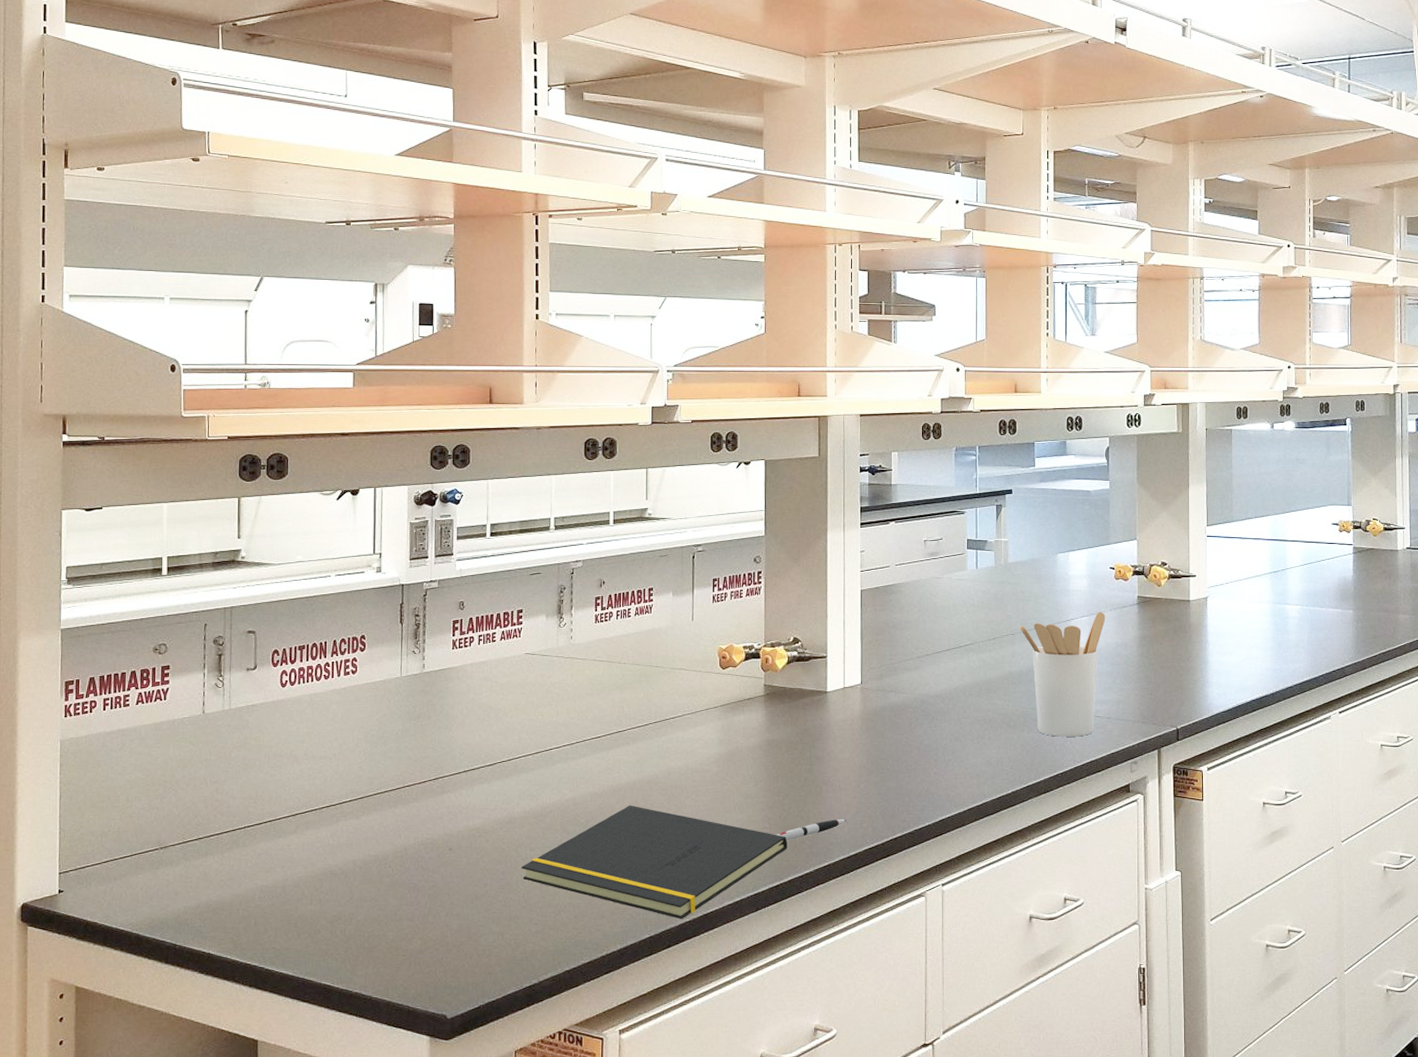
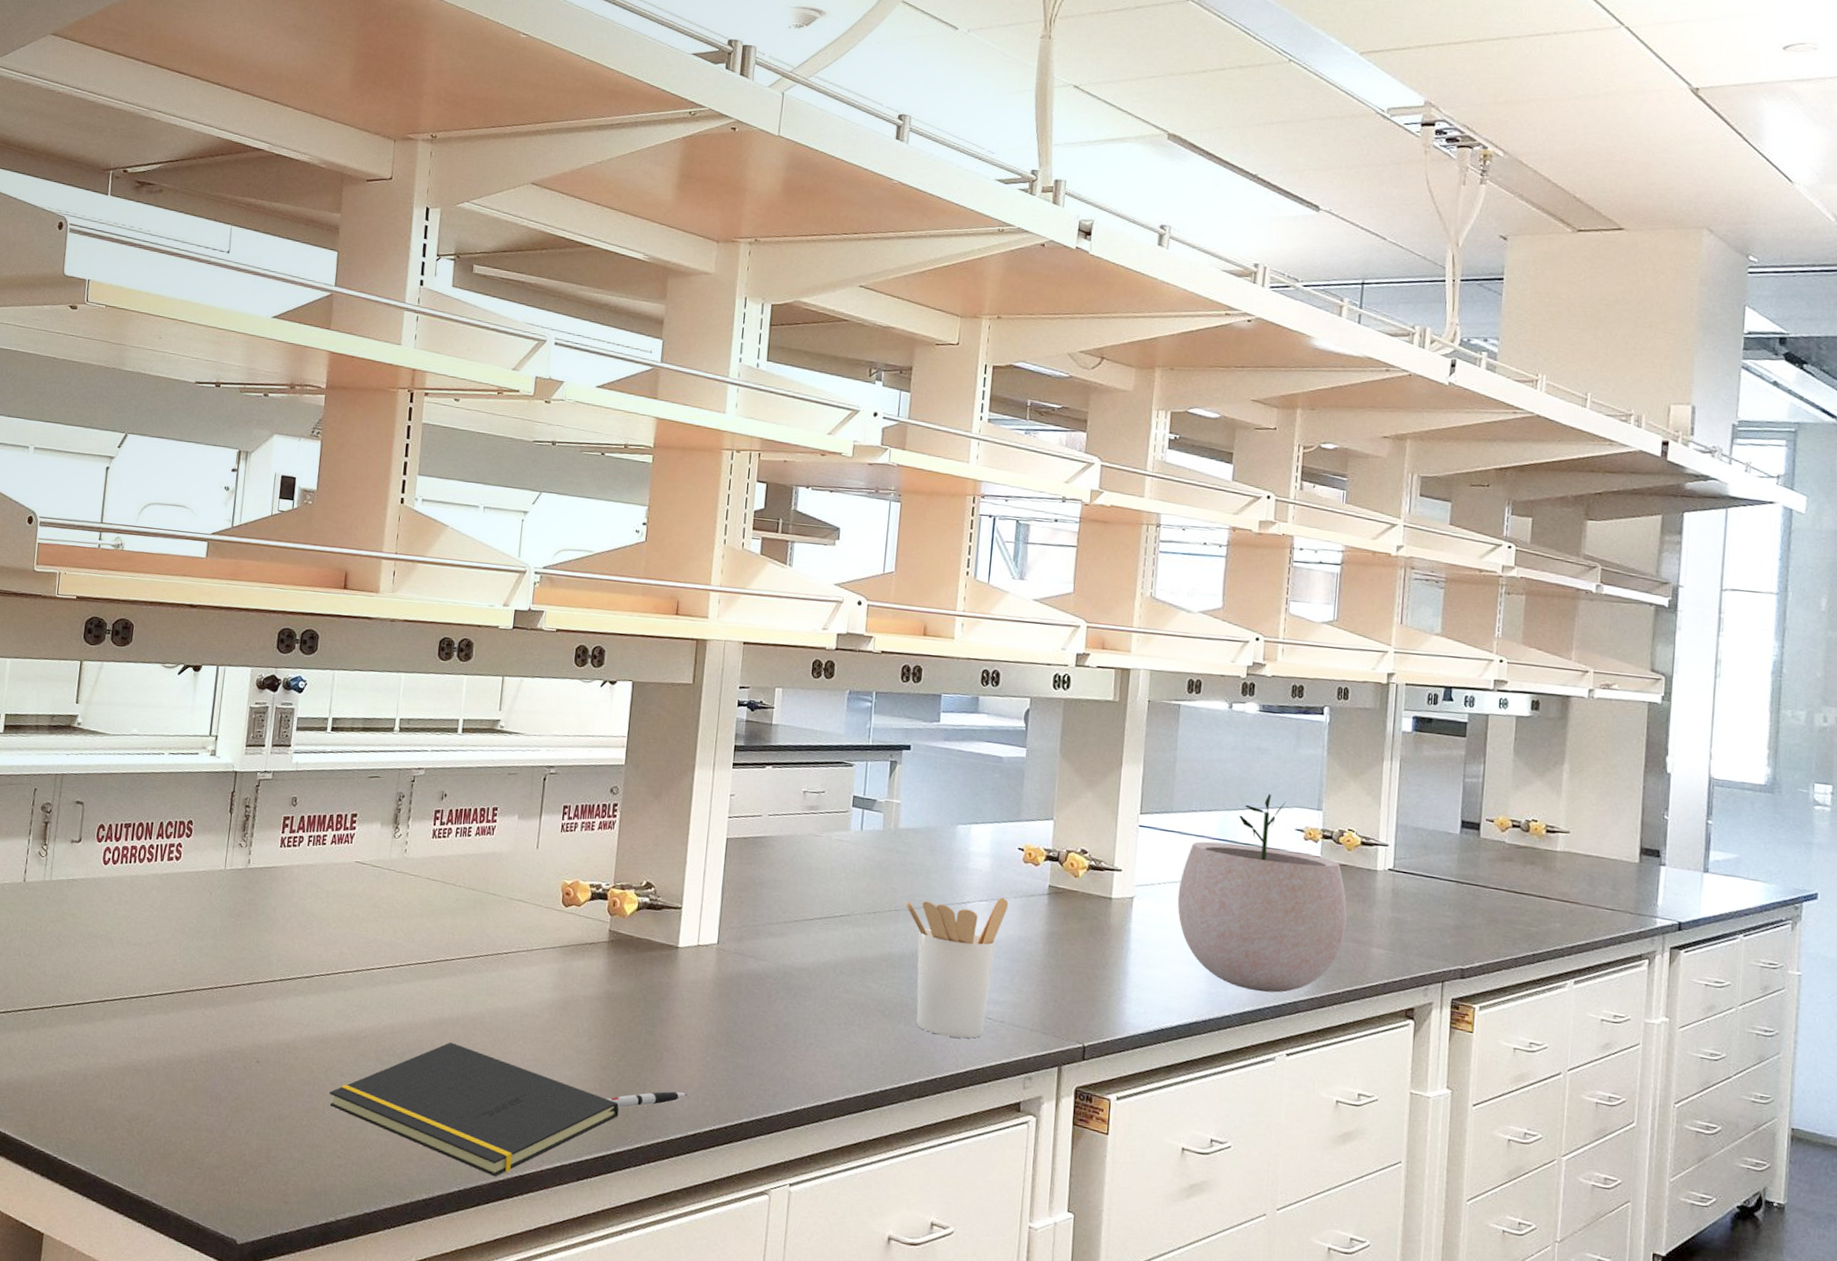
plant pot: none [1243,496,1377,663] -> present [1177,793,1347,993]

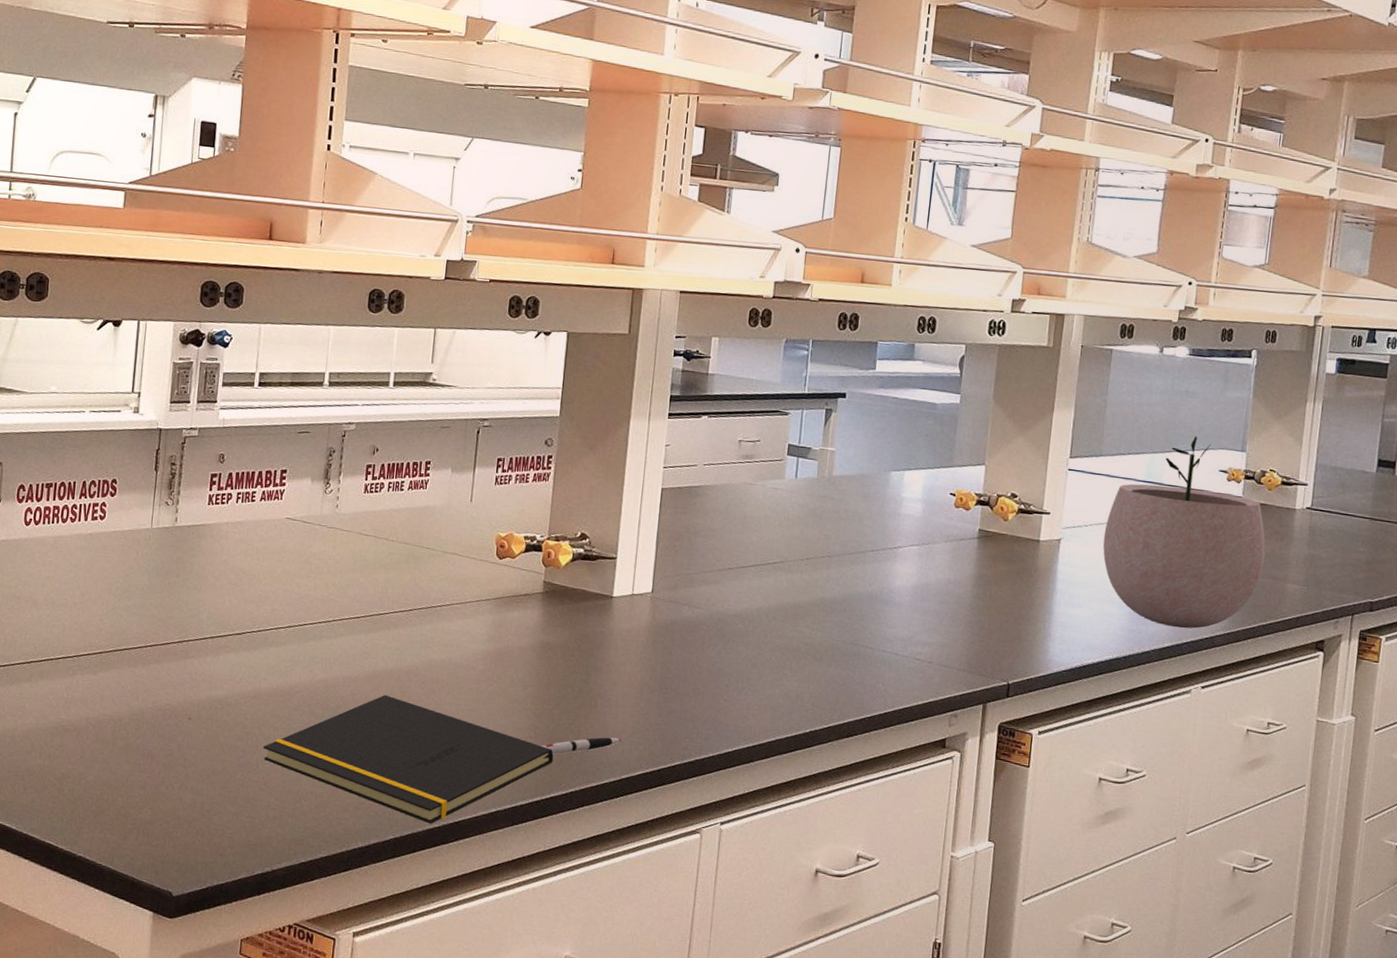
utensil holder: present [905,897,1009,1039] -> none [837,542,939,680]

